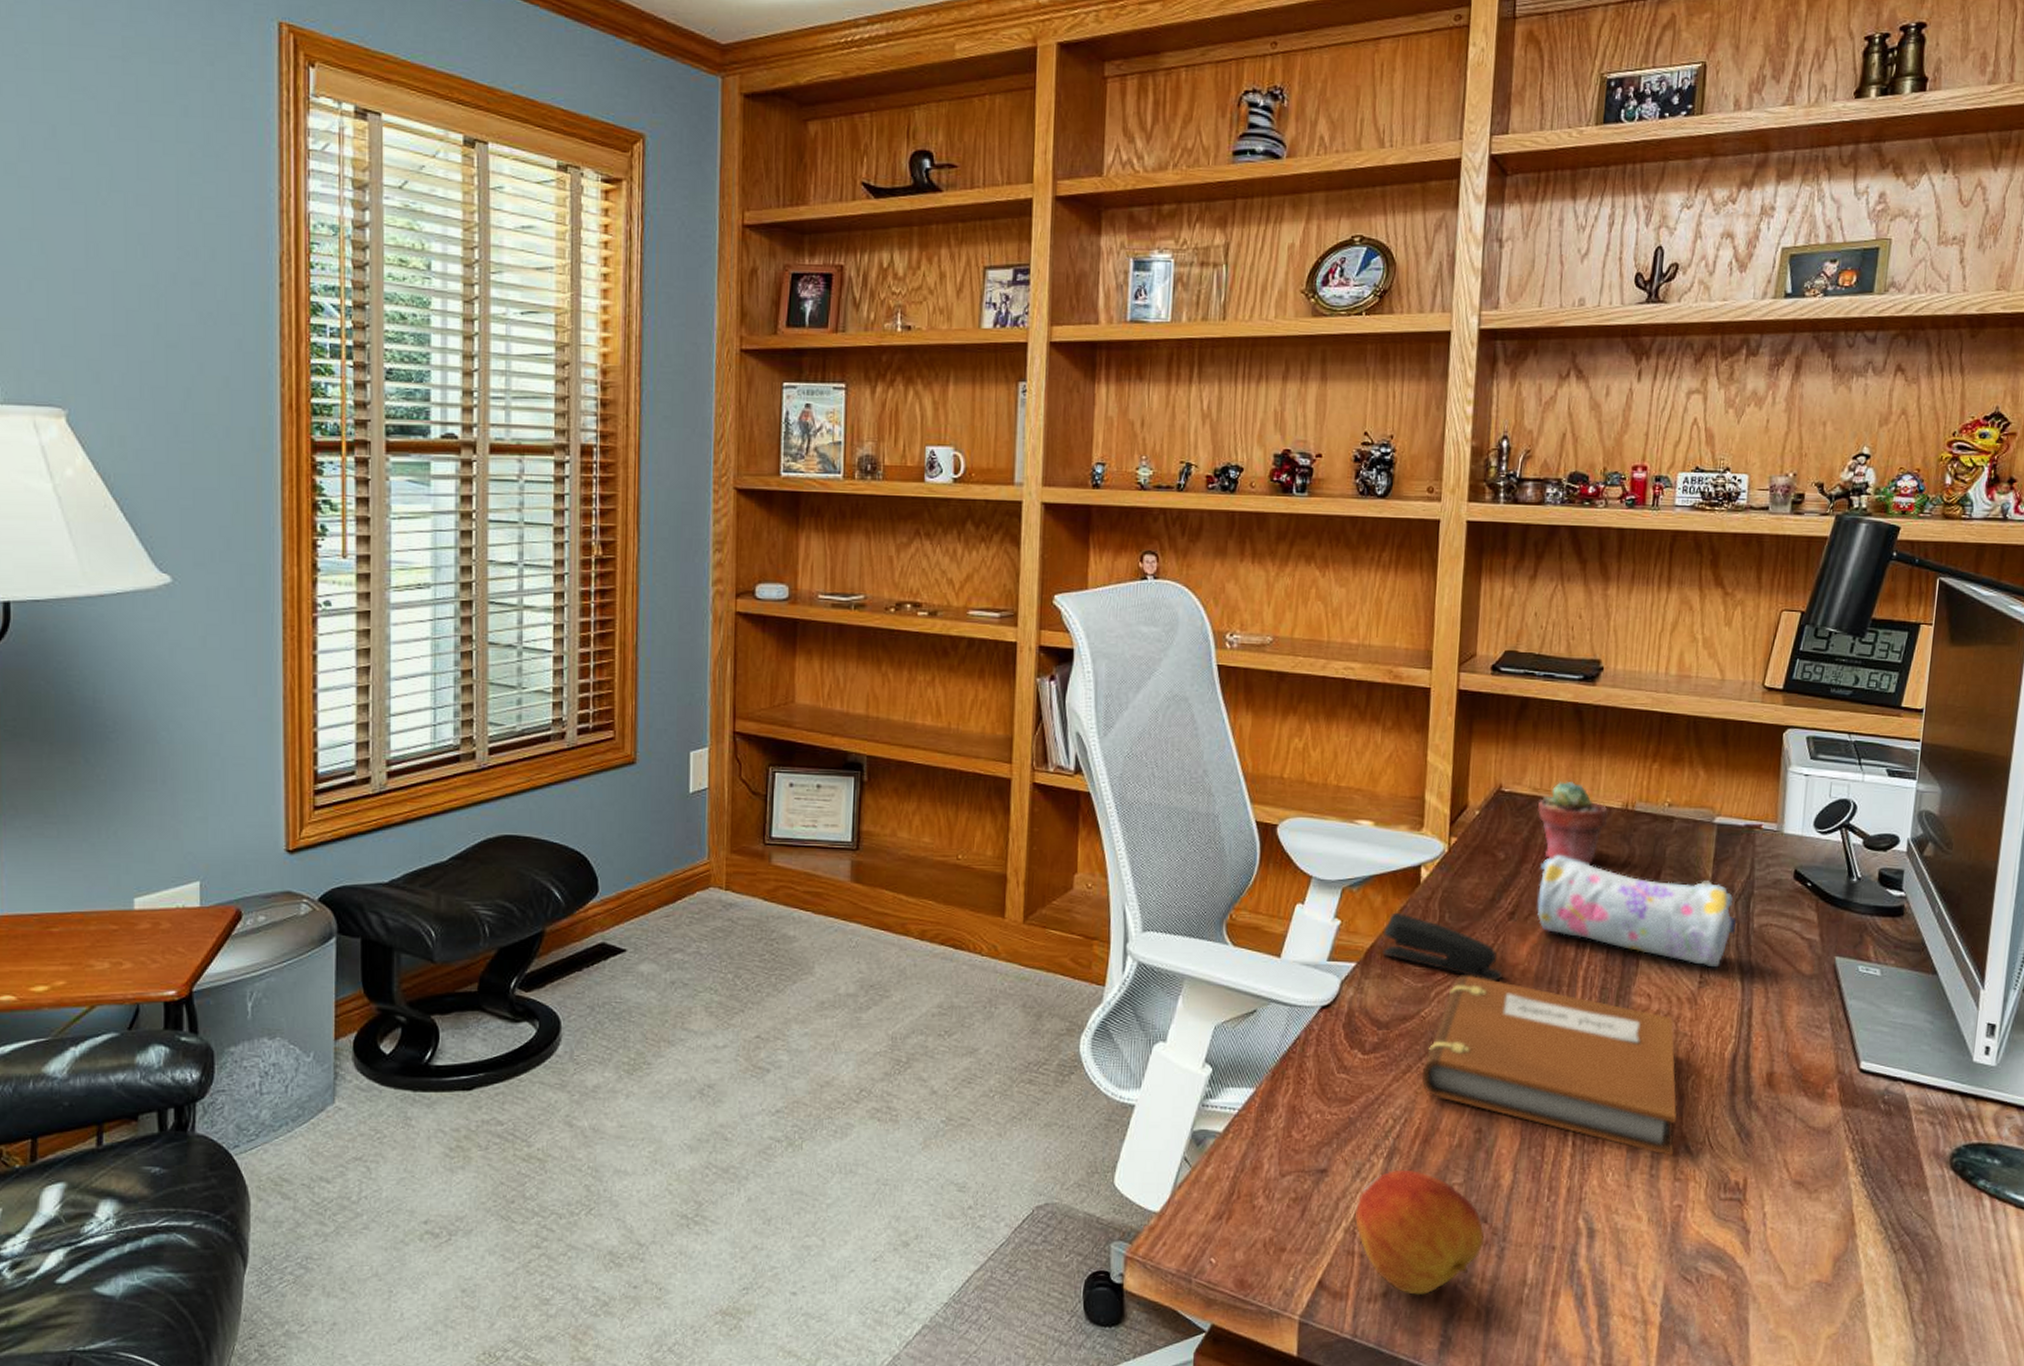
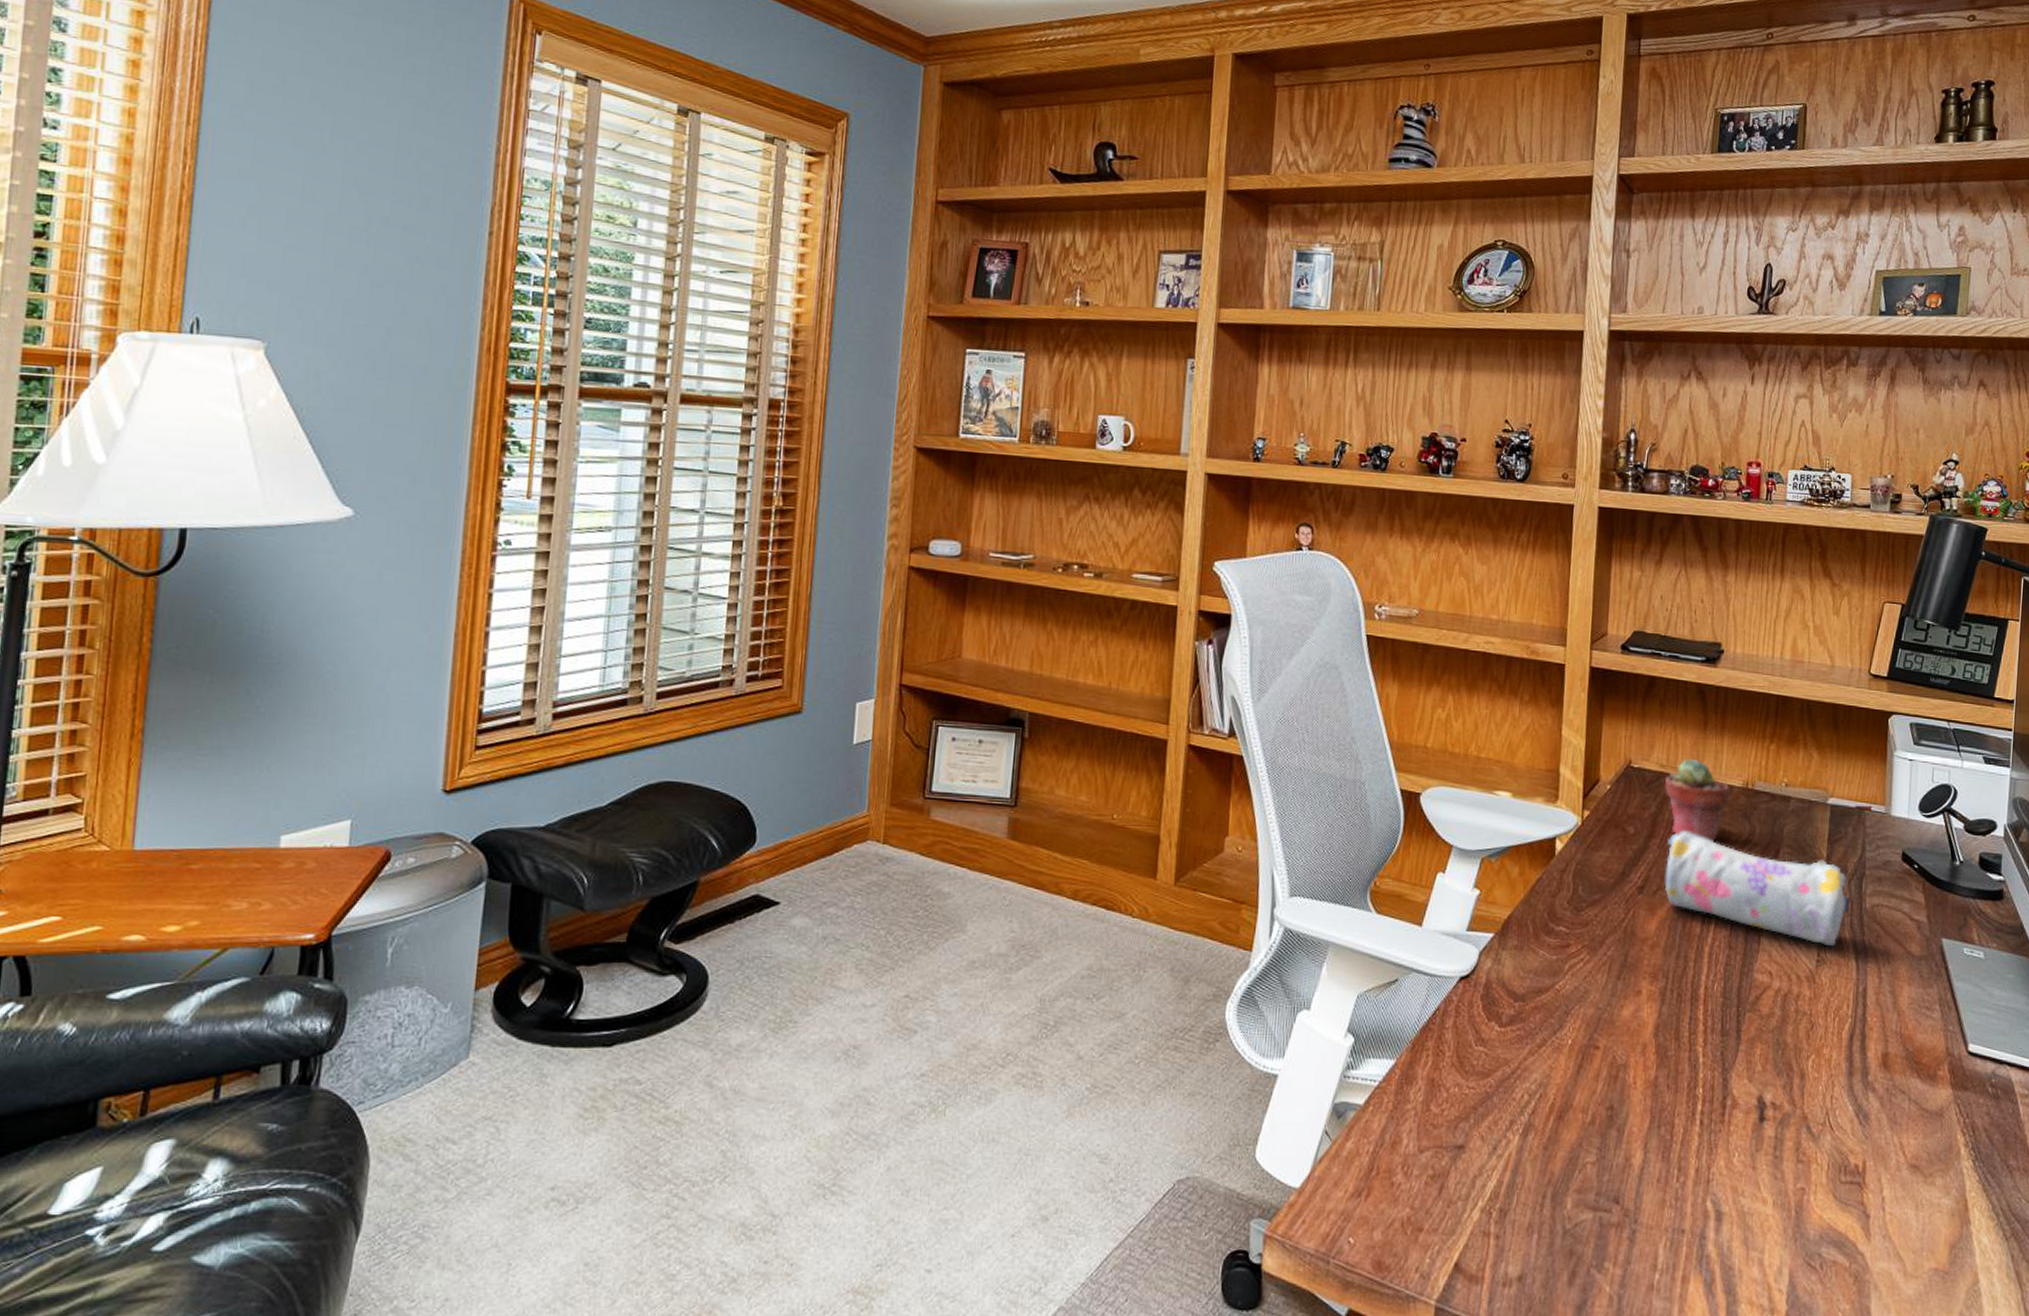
fruit: present [1355,1170,1485,1295] -> none [1491,1148,1617,1279]
stapler: present [1382,912,1503,980] -> none [1519,884,1633,954]
notebook: present [1422,975,1677,1157] -> none [1557,948,1799,1138]

